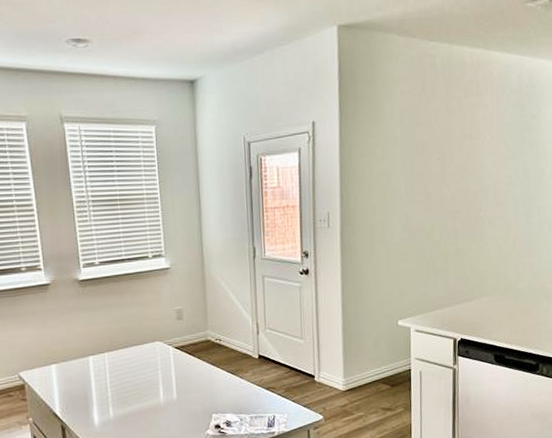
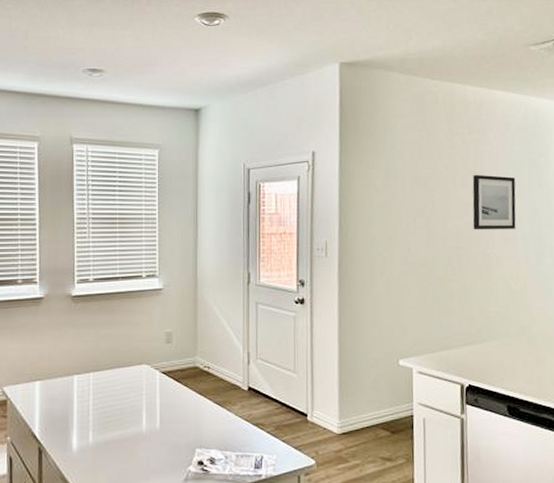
wall art: none [467,138,509,194] -> present [472,174,516,230]

